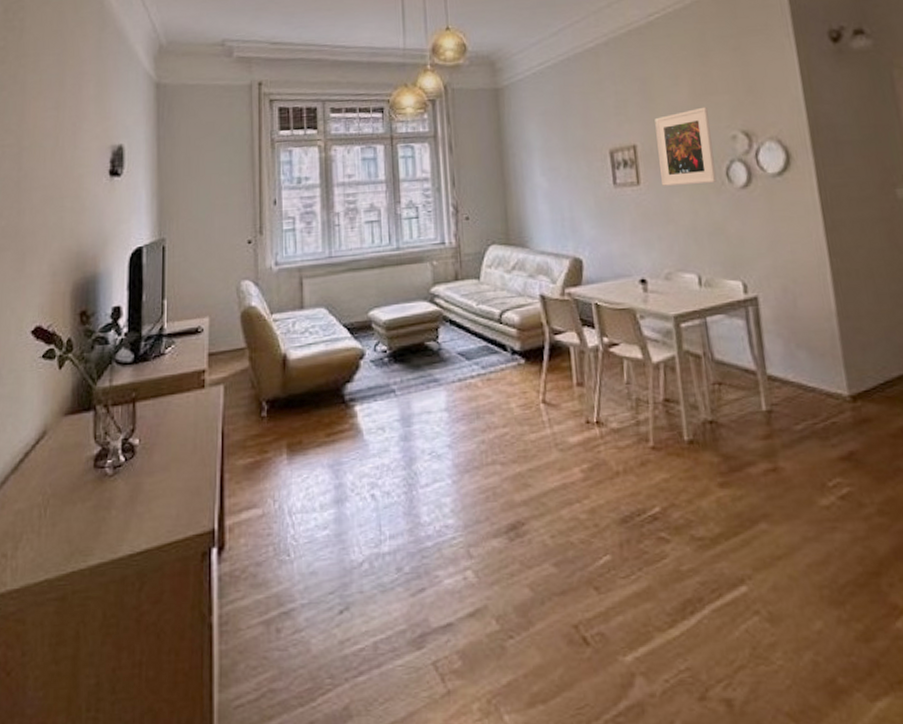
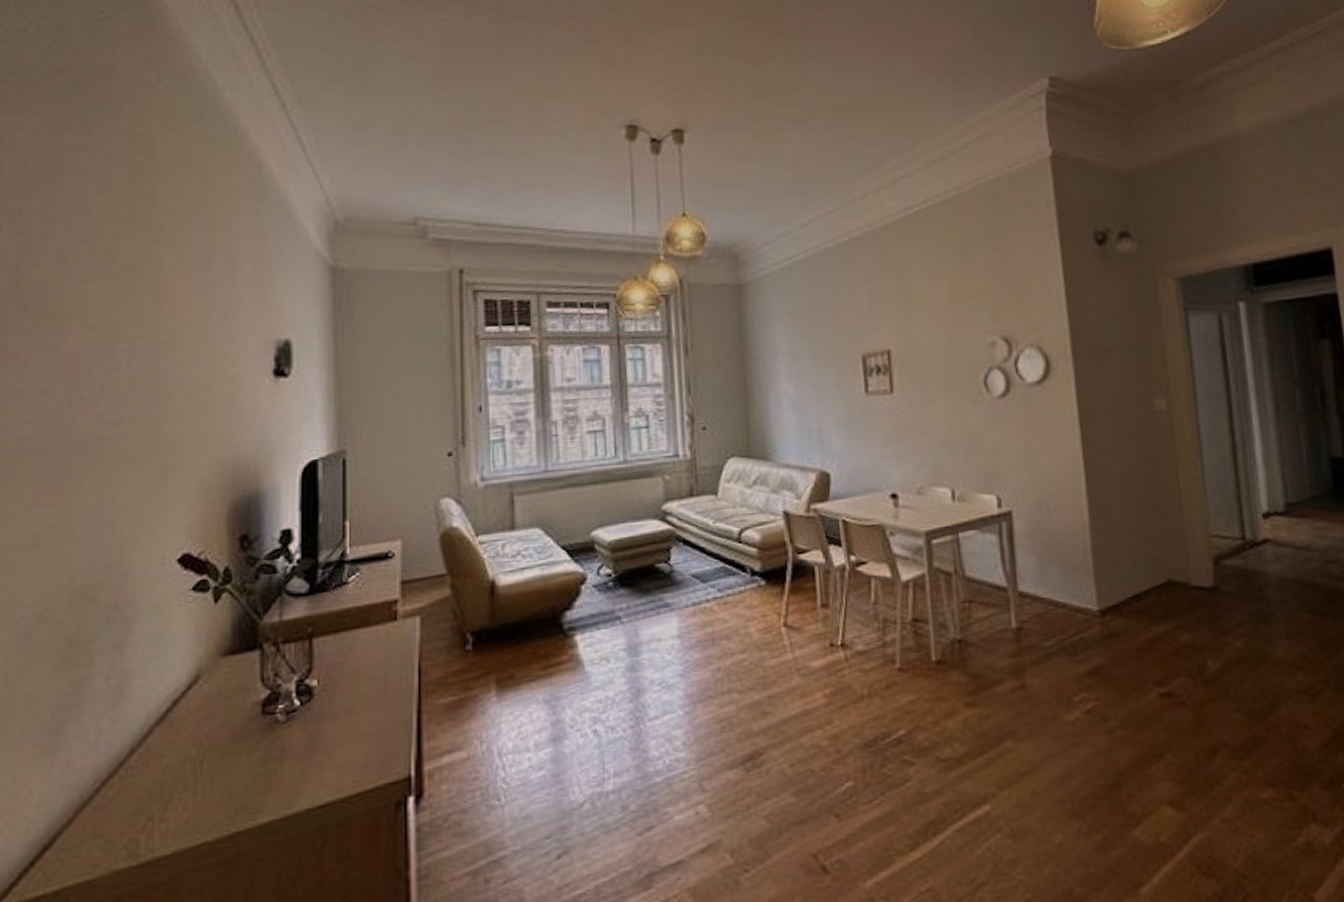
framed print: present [655,106,717,186] -> none [911,310,974,395]

